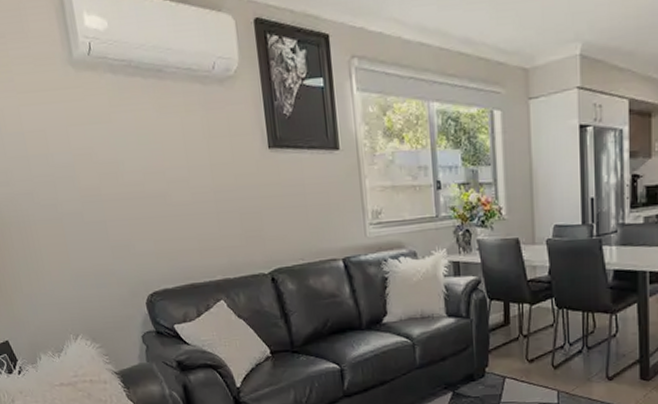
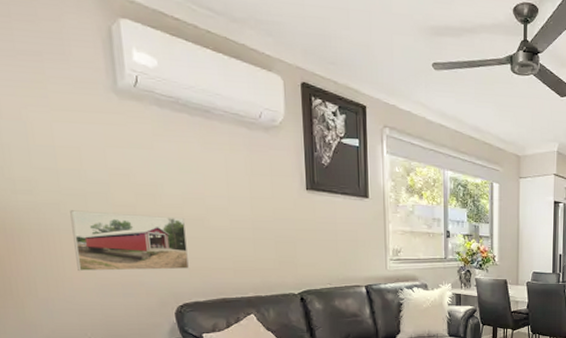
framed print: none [42,195,157,264] -> present [70,210,190,272]

